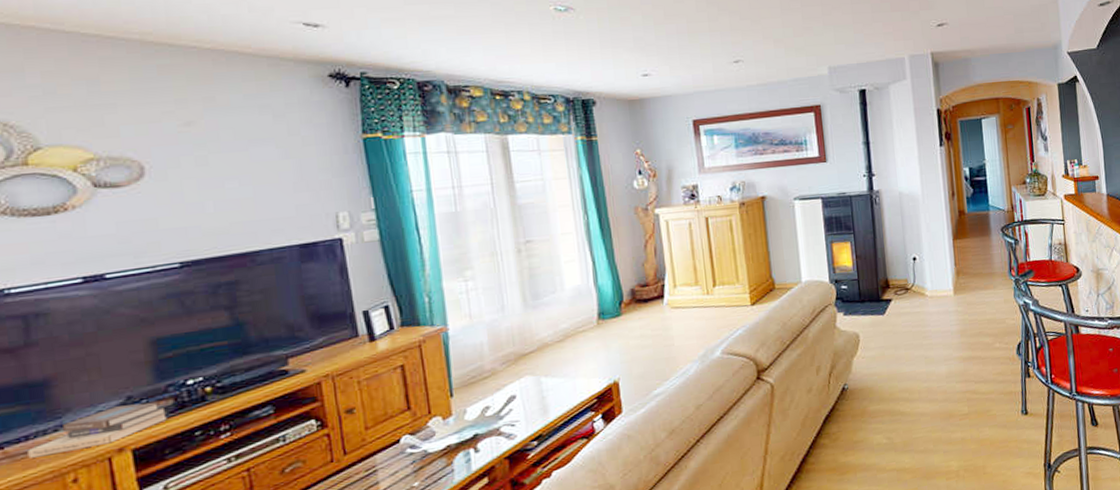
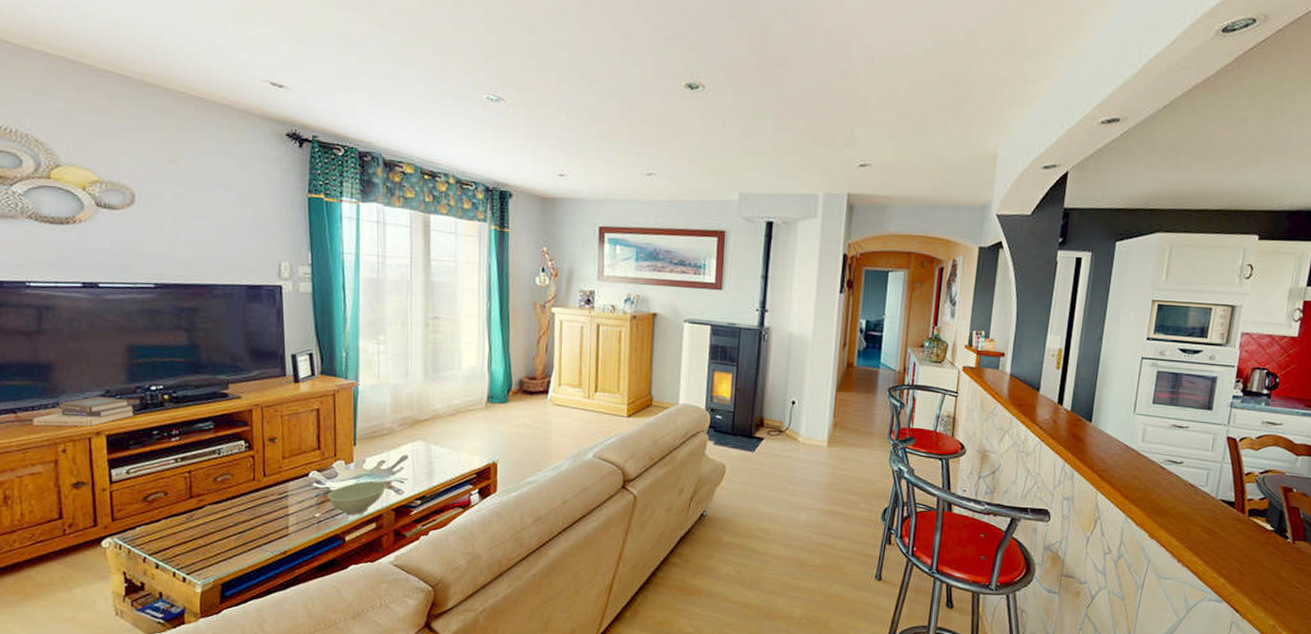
bowl: none [425,429,496,477] -> present [327,481,387,516]

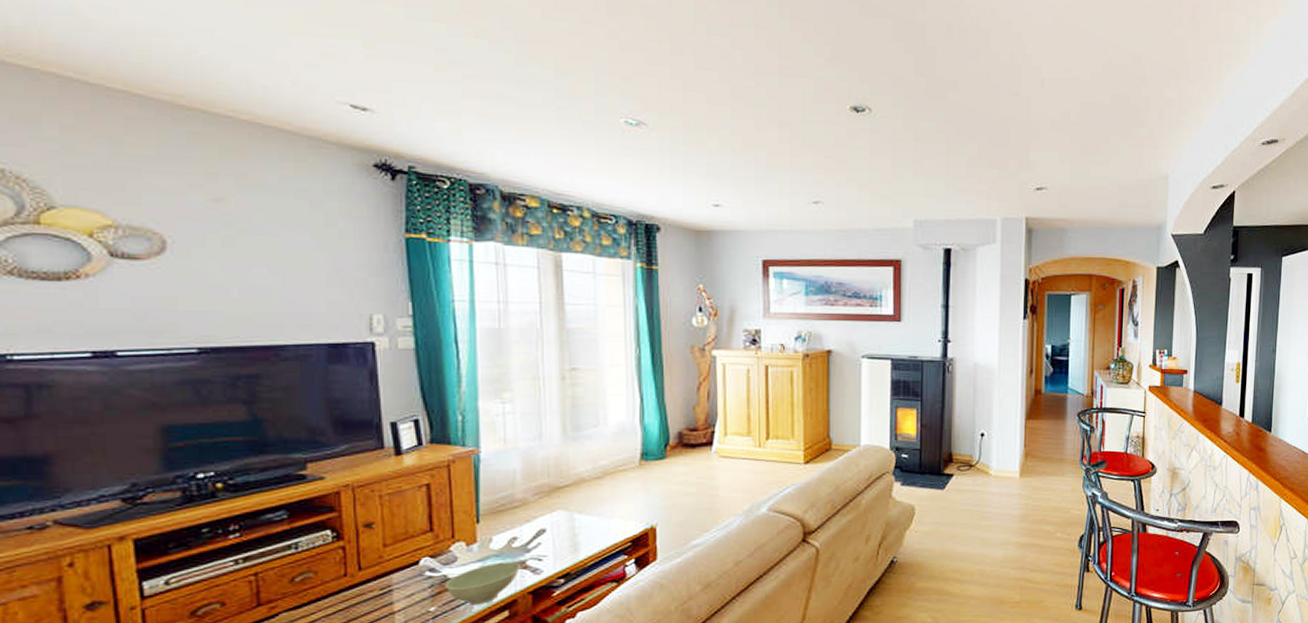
books: present [33,397,135,427] -> none [22,492,175,536]

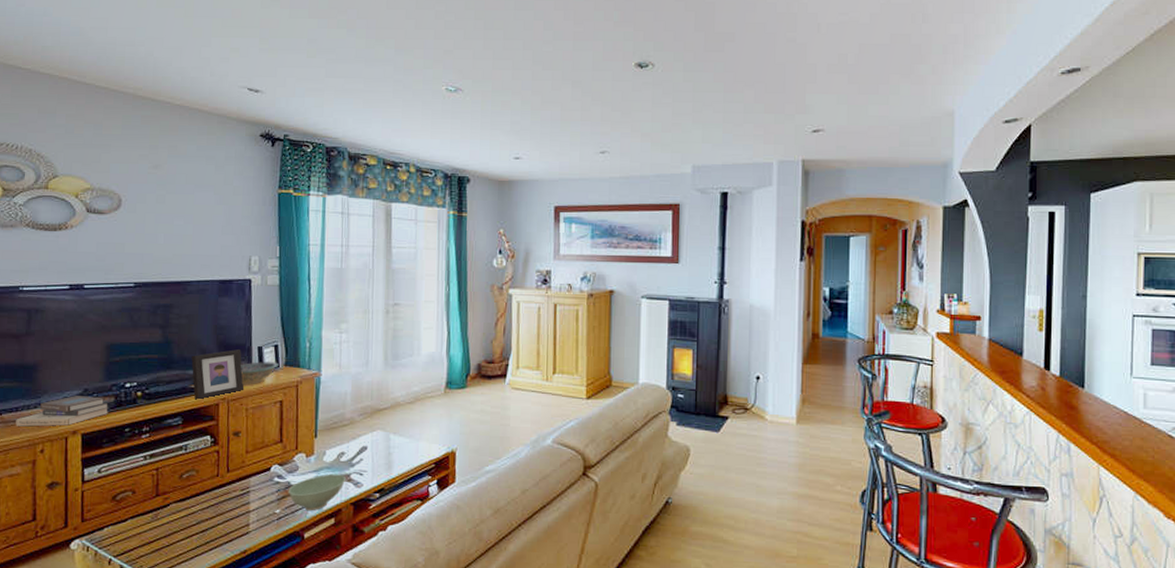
books: none [22,492,175,536] -> present [16,396,109,427]
picture frame: none [294,427,375,489] -> present [191,349,245,400]
decorative bowl: none [368,439,423,468] -> present [241,361,280,385]

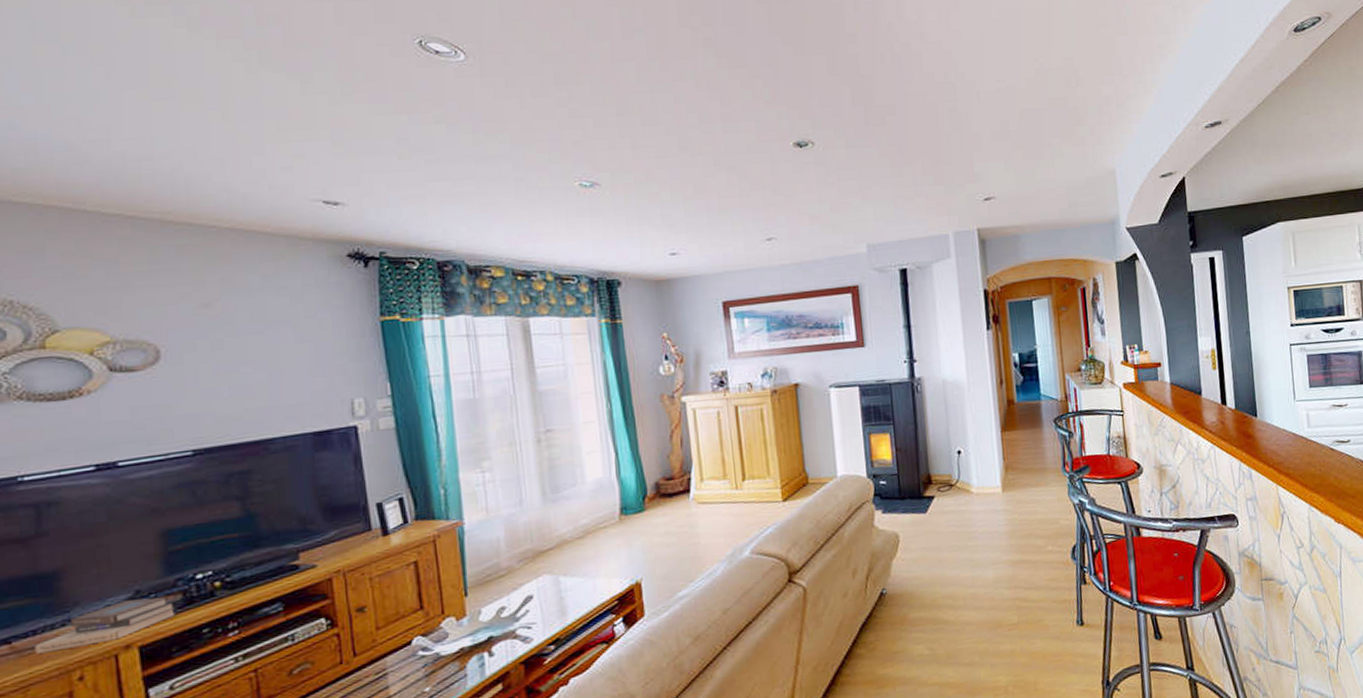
picture frame: present [191,349,245,400] -> none [286,510,365,579]
decorative bowl: present [241,361,280,385] -> none [356,517,408,551]
bowl: present [288,474,346,511] -> none [437,632,511,682]

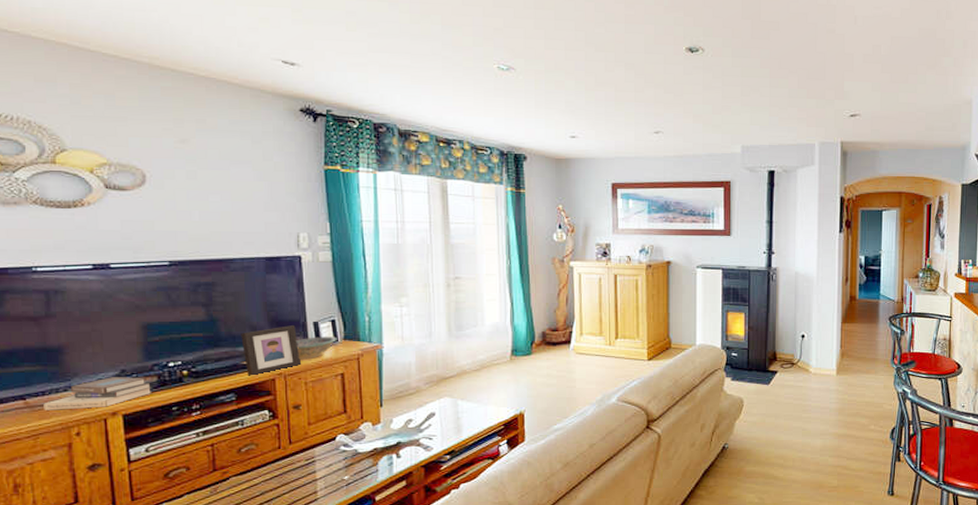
picture frame: none [286,510,365,579] -> present [241,325,302,376]
decorative bowl: none [356,517,408,551] -> present [296,336,338,360]

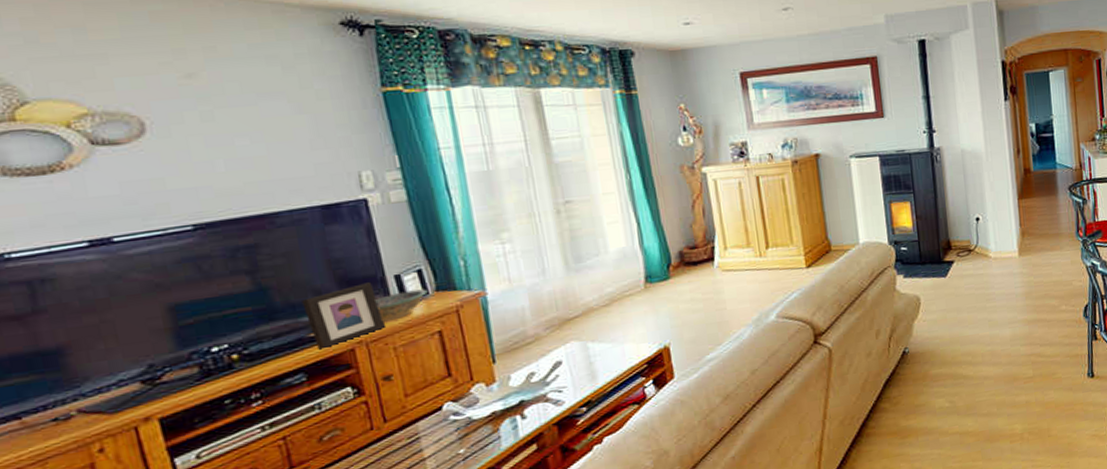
books: present [43,377,152,410] -> none [47,371,195,428]

